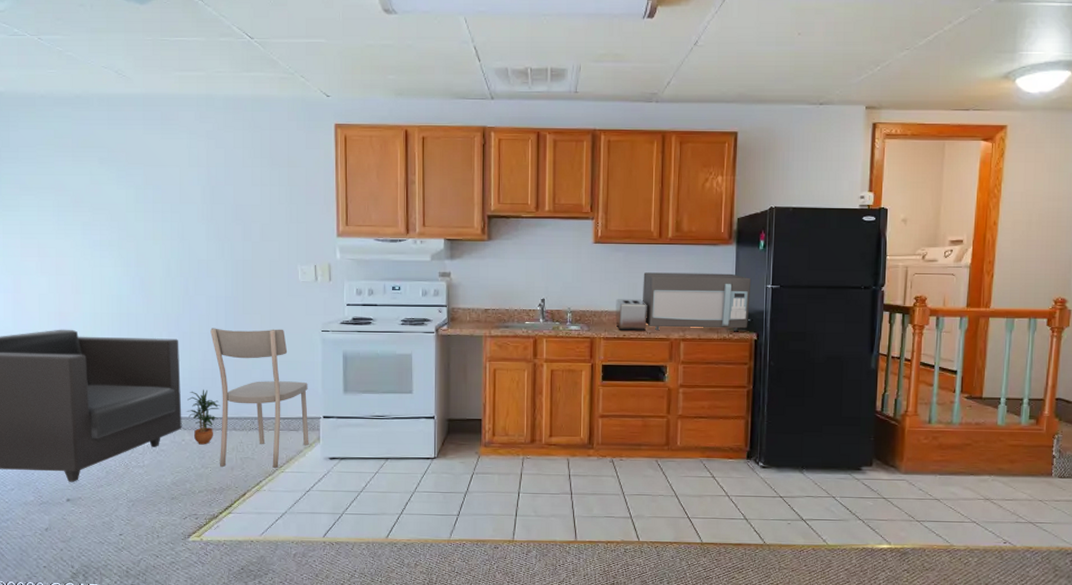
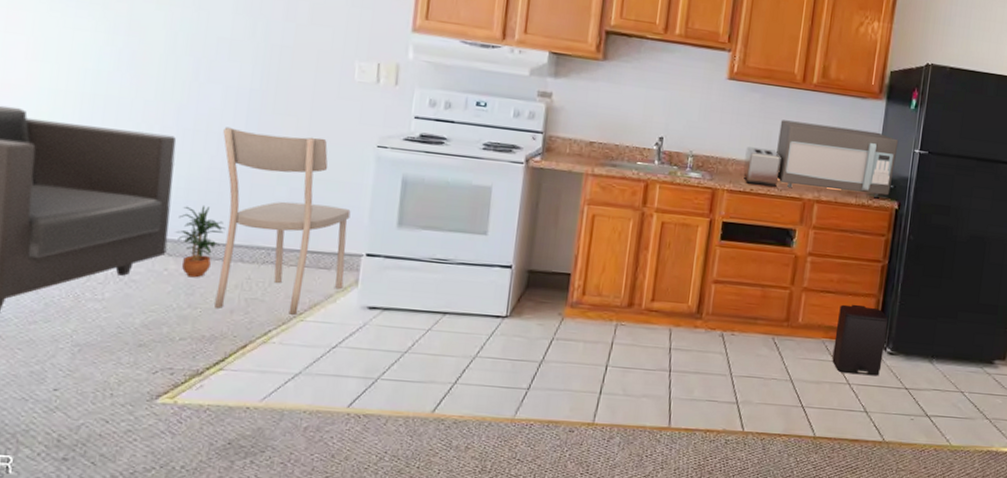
pedal bin: none [710,426,758,488] -> present [832,304,889,376]

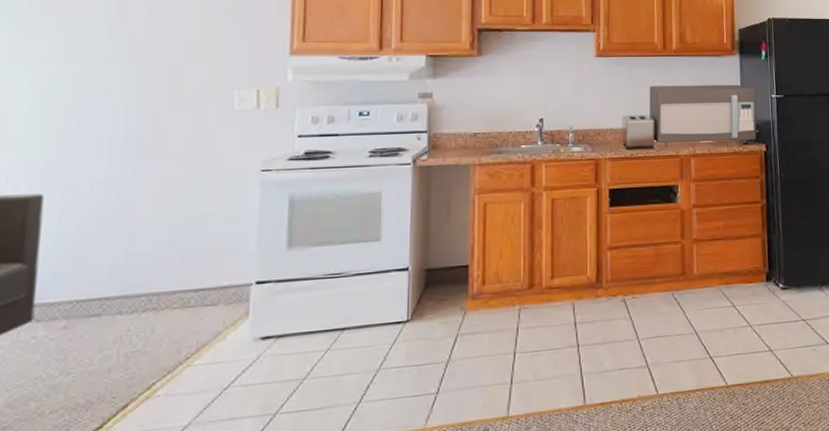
potted plant: present [175,204,226,278] -> none [44,260,101,342]
dining chair: present [215,127,351,315] -> none [90,171,237,370]
pedal bin: present [832,304,889,376] -> none [729,246,778,316]

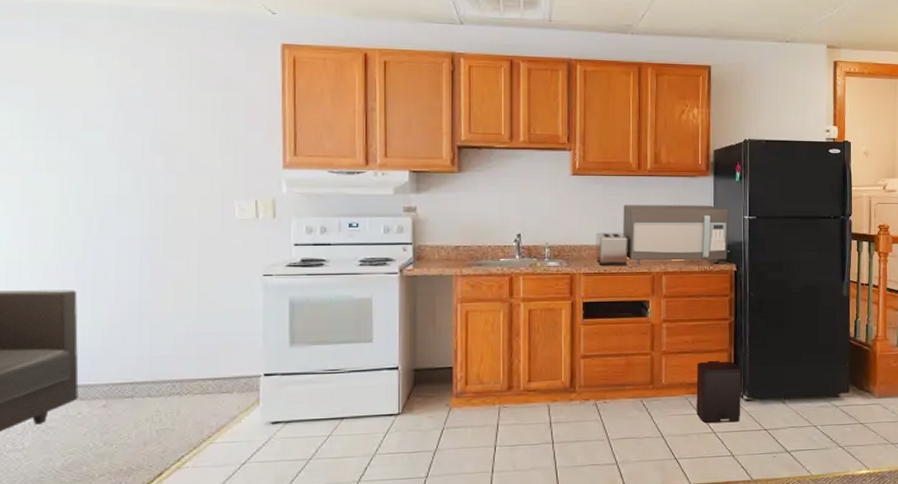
pedal bin: none [729,246,778,316] -> present [696,360,742,424]

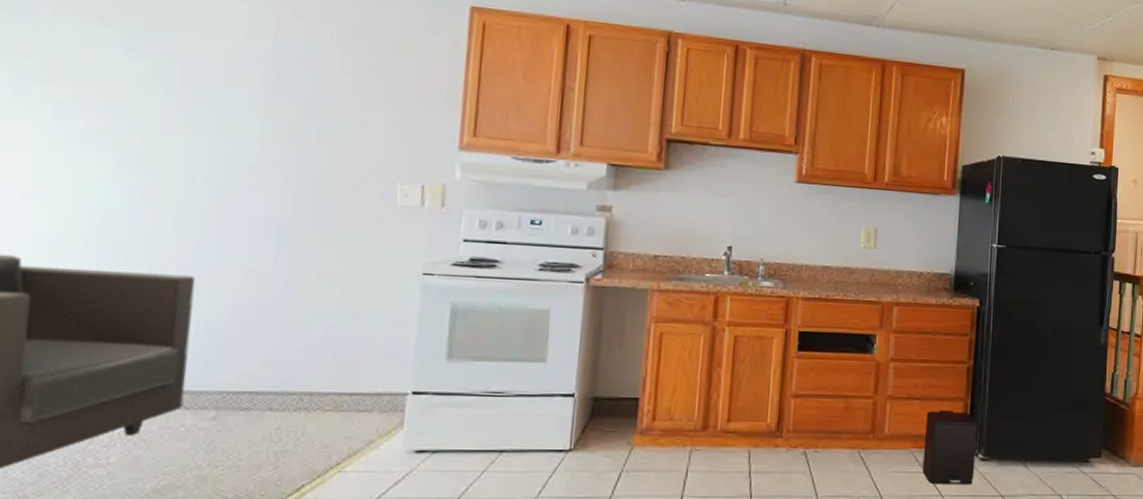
toaster: present [596,232,628,266] -> none [817,251,857,292]
microwave: present [623,205,730,264] -> none [851,221,976,297]

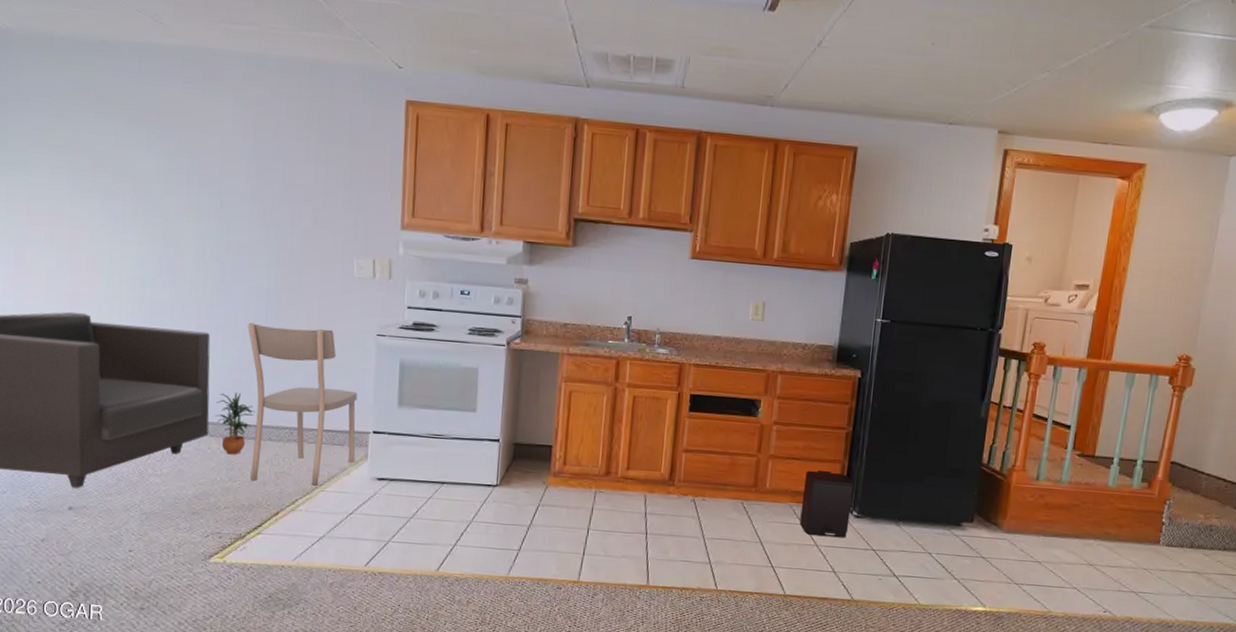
potted plant: none [193,349,252,432] -> present [215,391,255,455]
dining chair: none [239,262,394,466] -> present [248,323,358,486]

